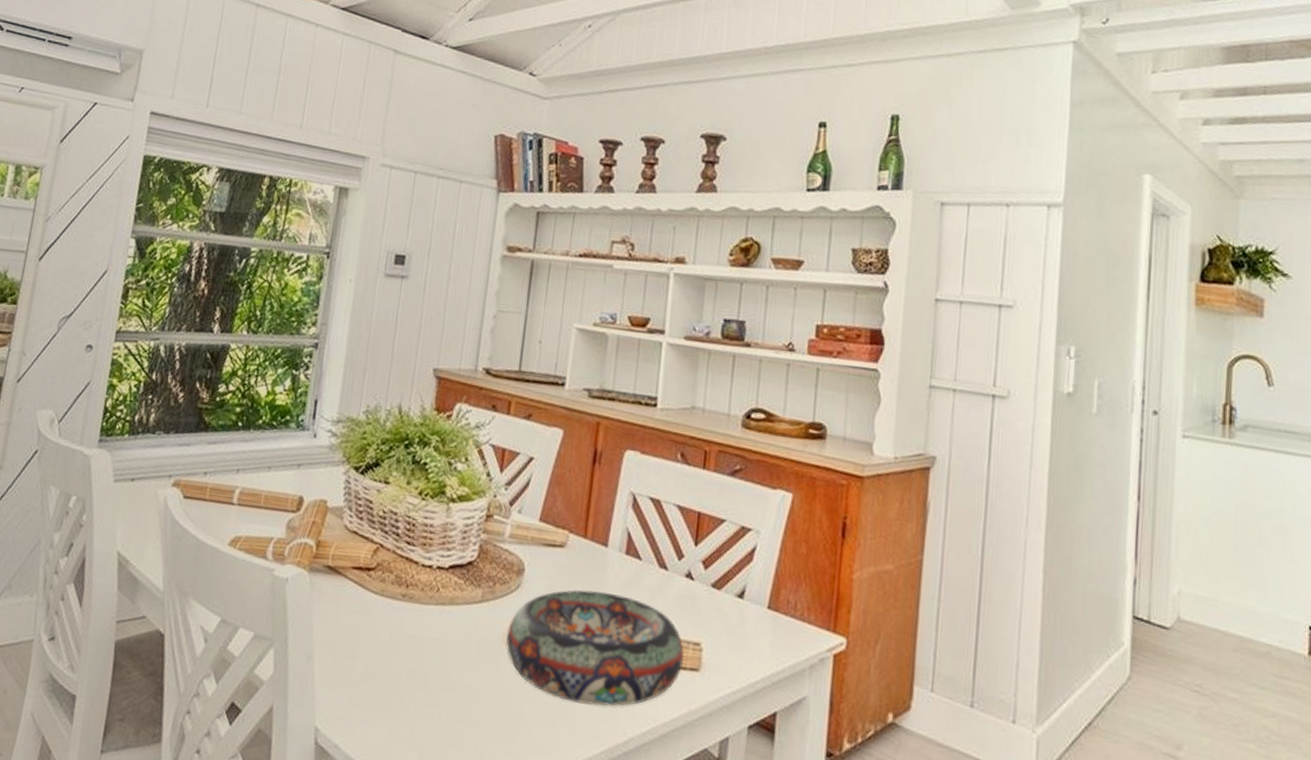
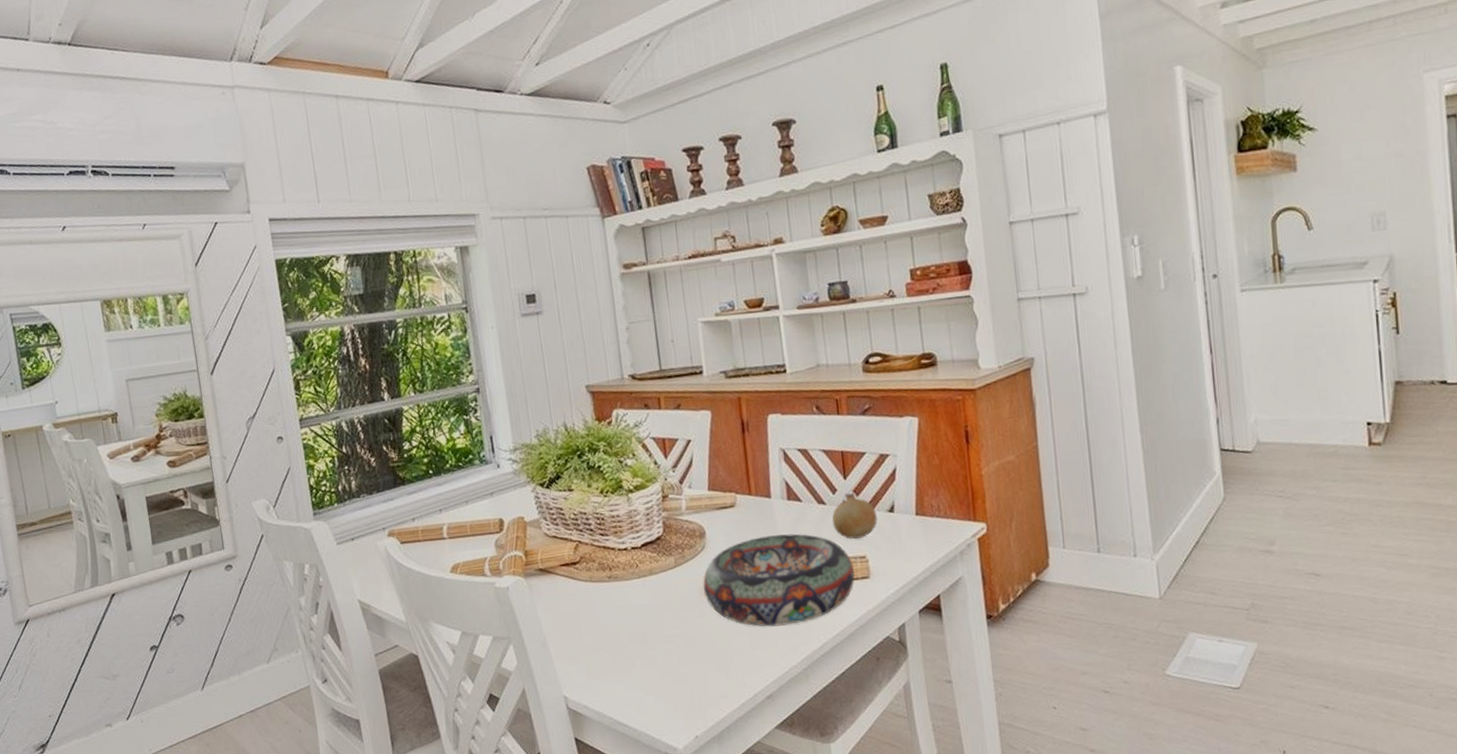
fruit: none [671,562,724,621] -> present [832,491,878,539]

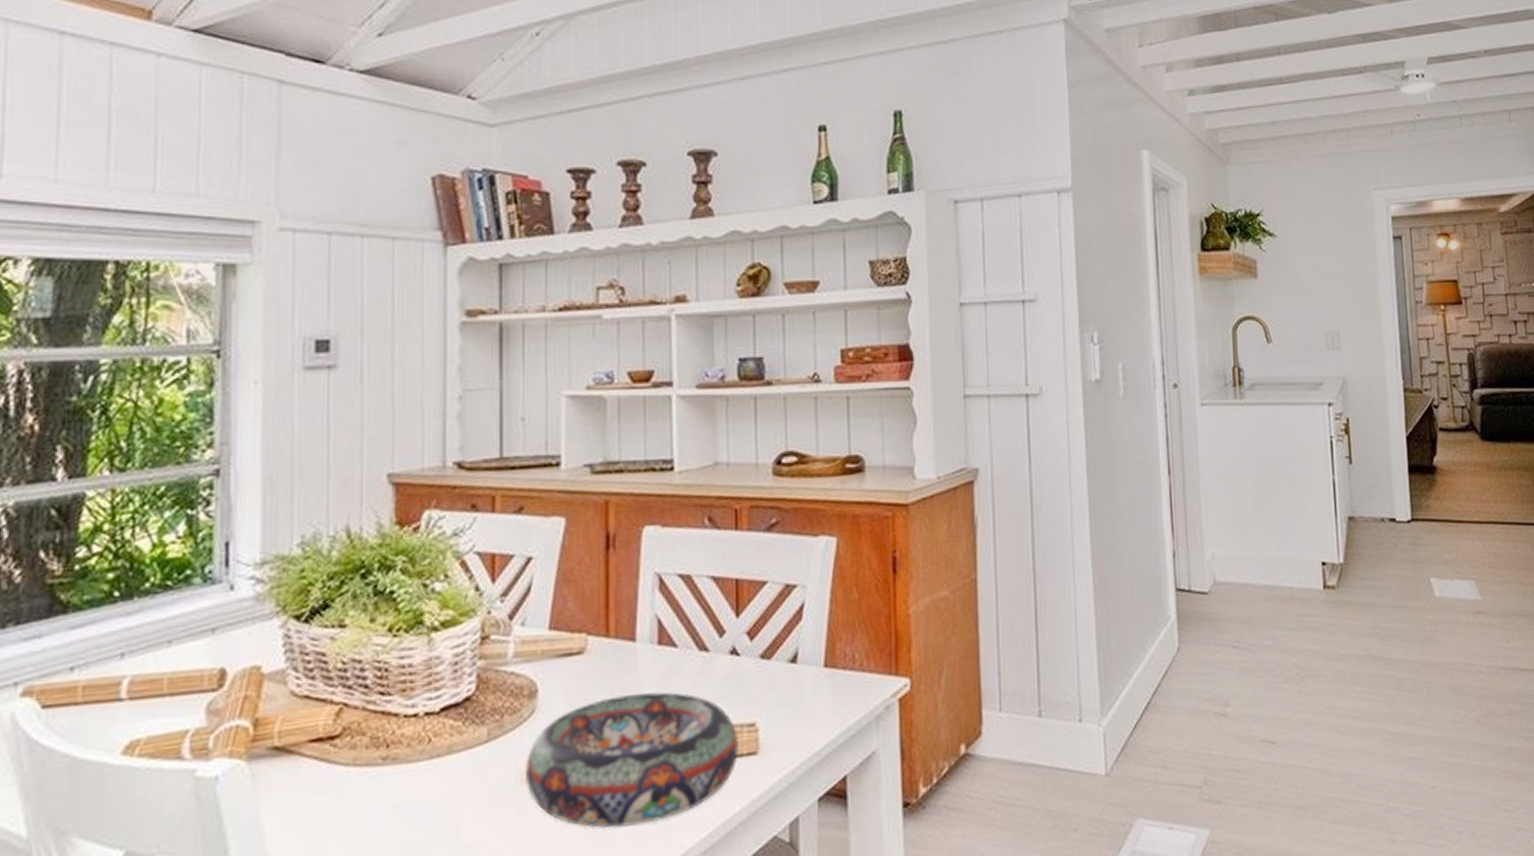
fruit: present [832,491,878,539] -> none [716,634,775,700]

